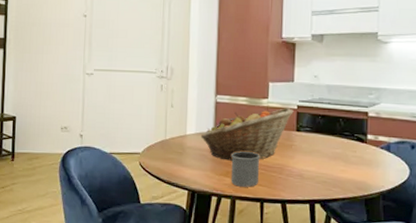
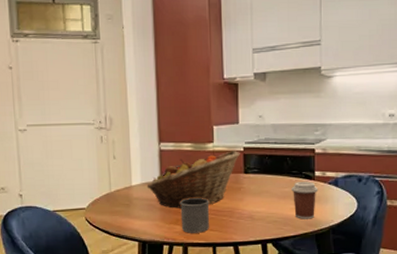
coffee cup: none [343,144,370,183] -> present [291,182,319,219]

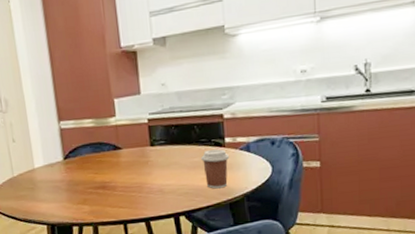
fruit basket: present [146,151,240,210] -> none [50,123,145,189]
mug: present [180,198,209,233] -> none [86,175,118,213]

